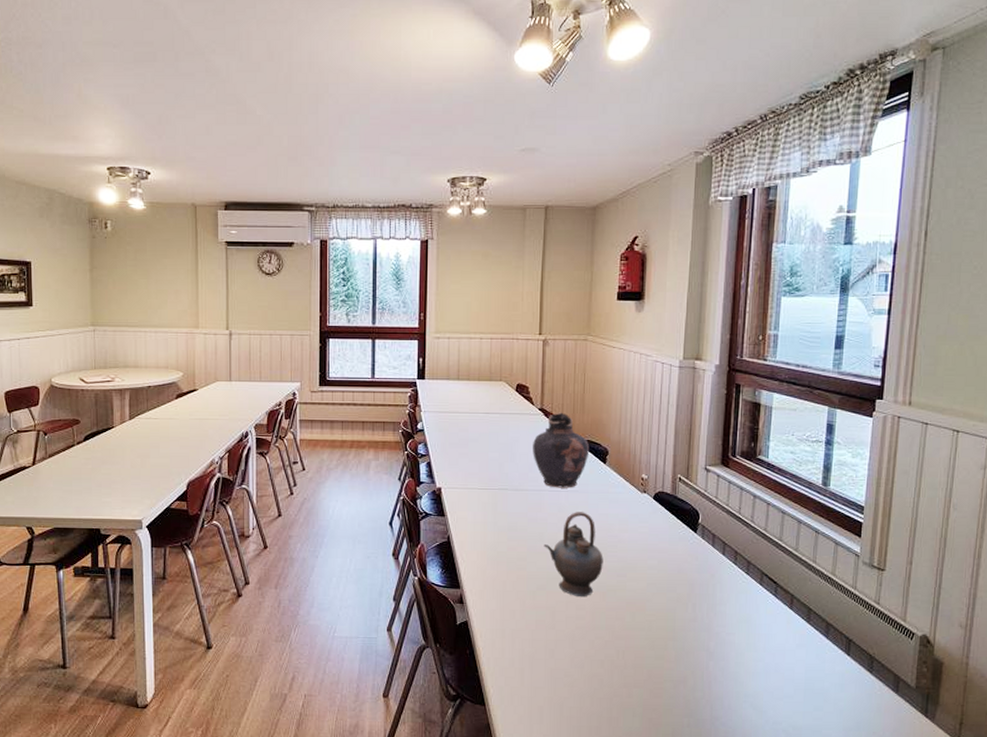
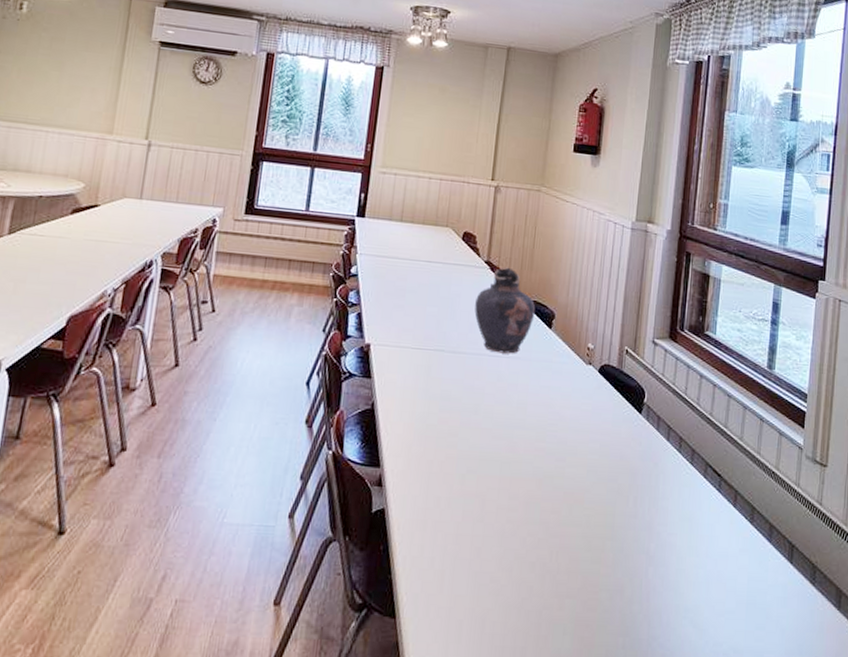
teapot: present [543,512,603,597] -> none [478,382,542,484]

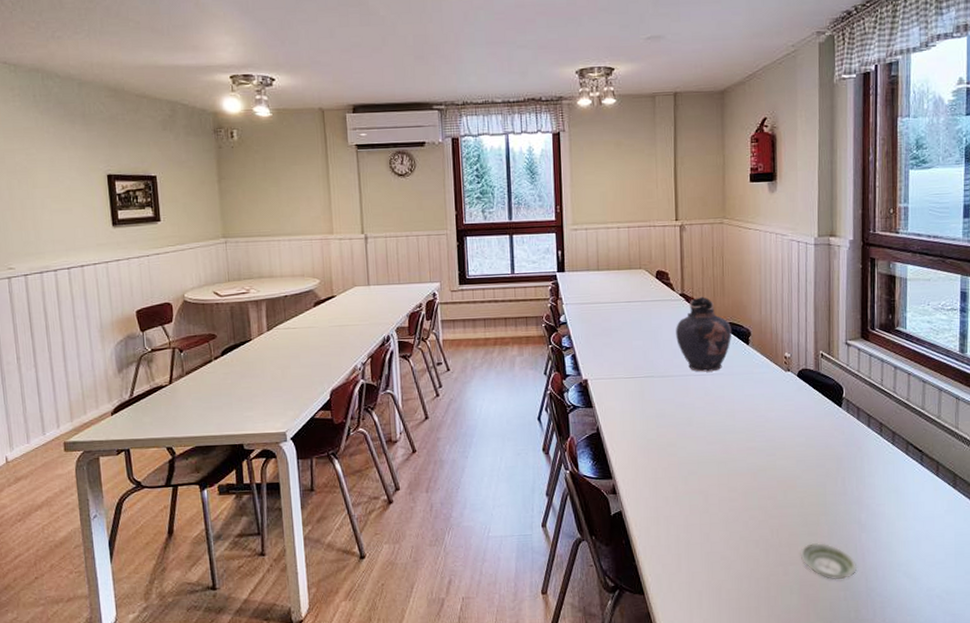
saucer: none [579,573,641,623] -> present [800,543,858,580]

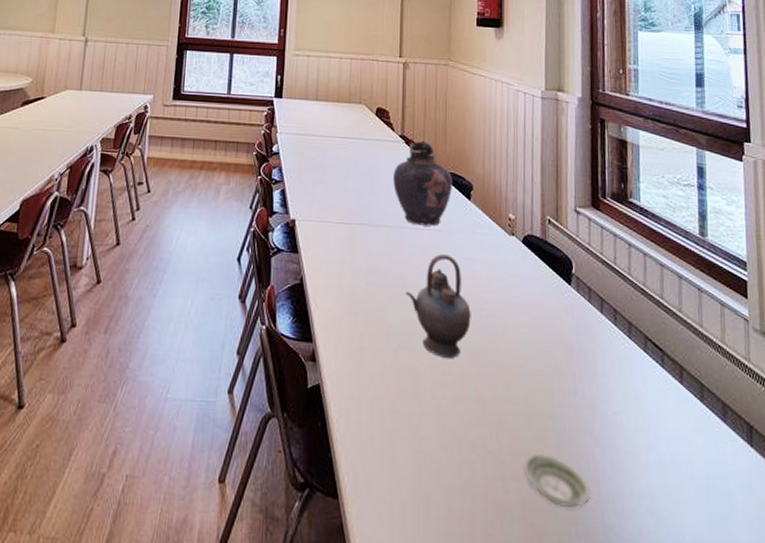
teapot: none [692,394,752,479] -> present [405,254,471,360]

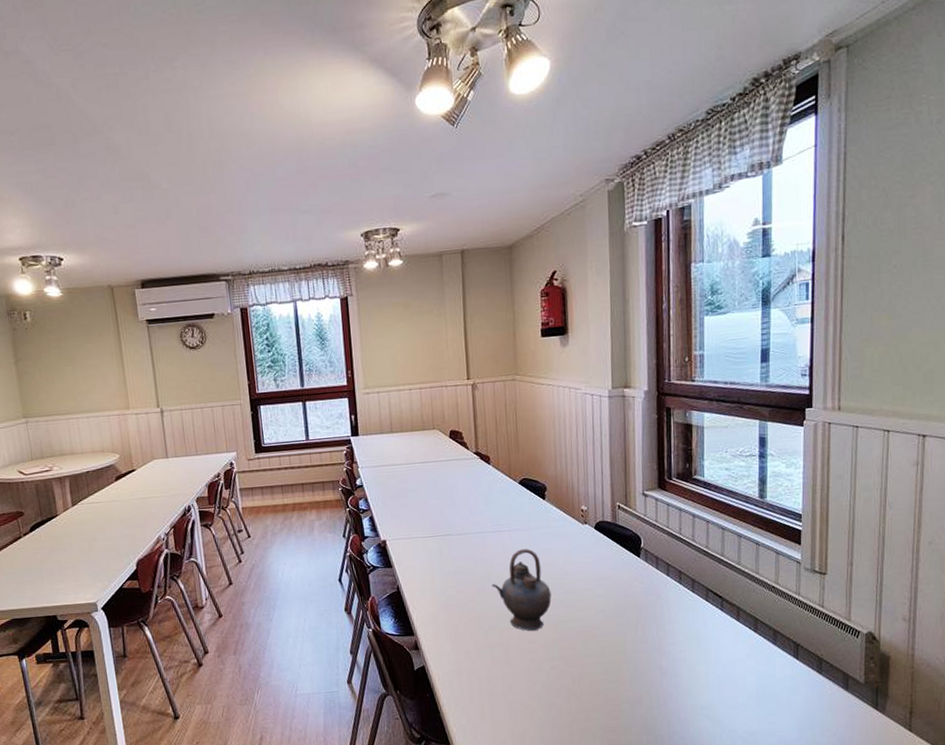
vase: present [393,140,453,227] -> none [471,454,528,529]
saucer: present [523,454,591,509] -> none [602,689,660,725]

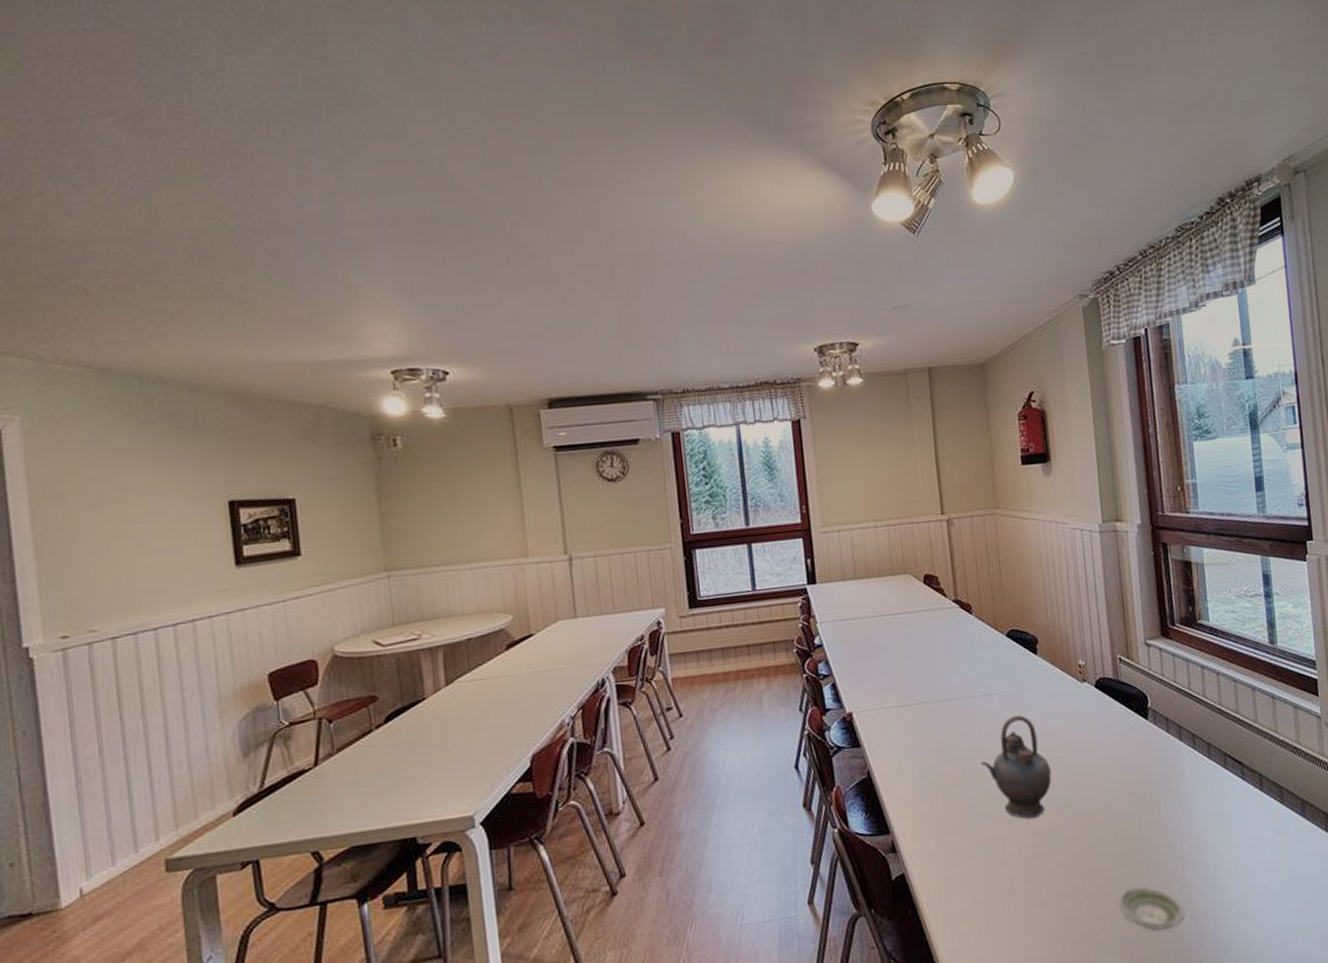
saucer: none [602,689,660,725] -> present [1118,886,1186,931]

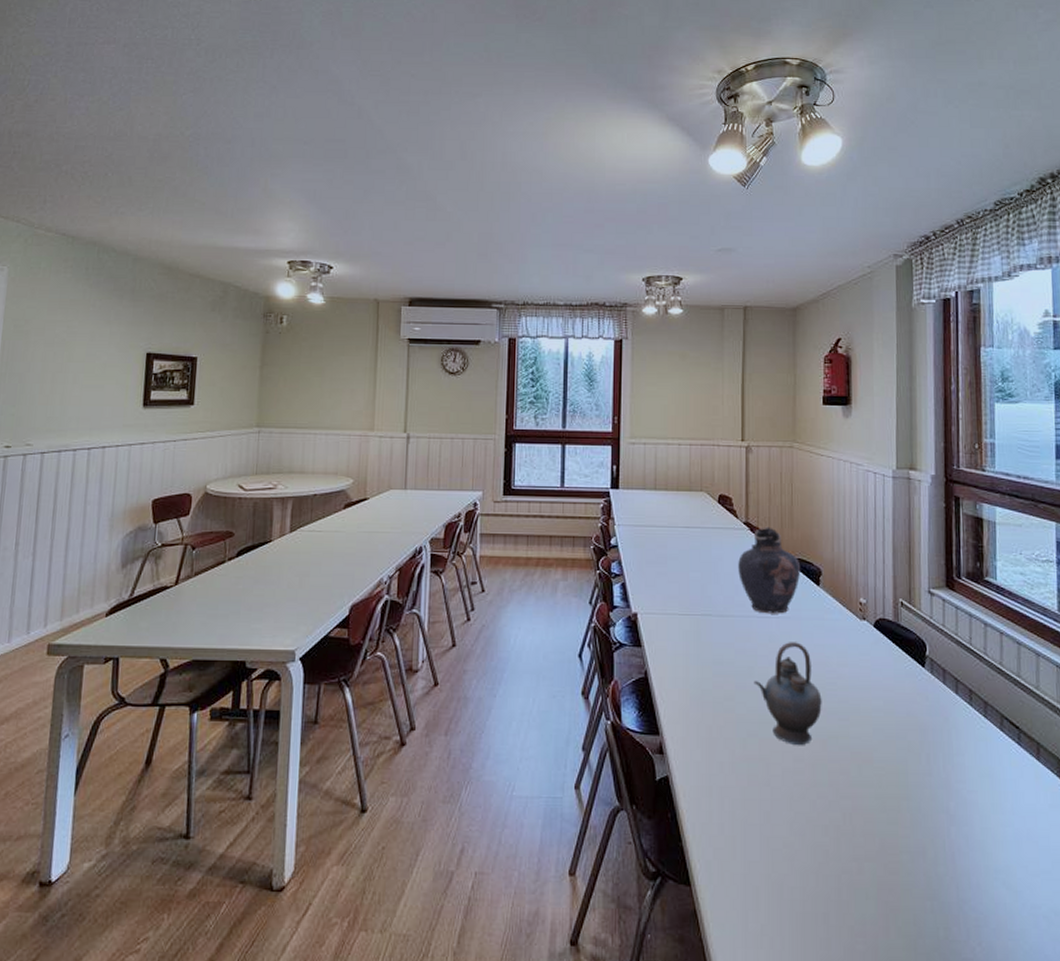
vase: none [951,601,1017,692] -> present [738,527,801,614]
saucer: present [1118,886,1186,931] -> none [877,835,947,886]

